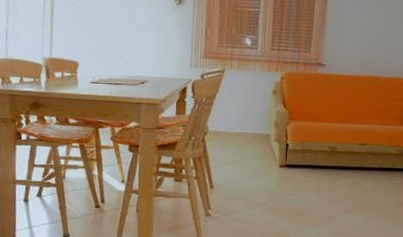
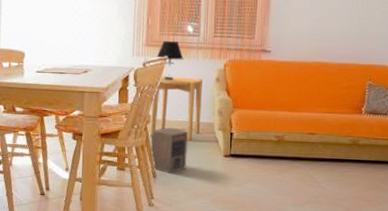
side table: none [207,87,261,153] -> present [150,75,203,142]
speaker: none [207,138,245,185] -> present [150,127,188,174]
table lamp: none [214,52,241,92] -> present [156,40,184,80]

